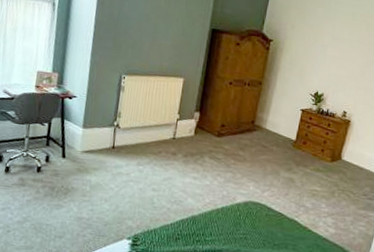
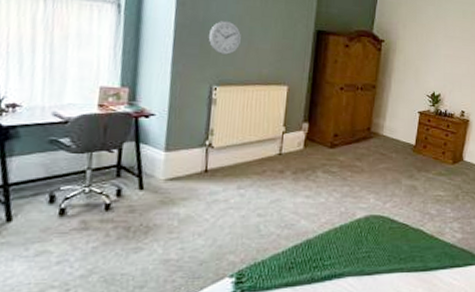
wall clock: none [121,18,147,48] -> present [209,20,241,55]

